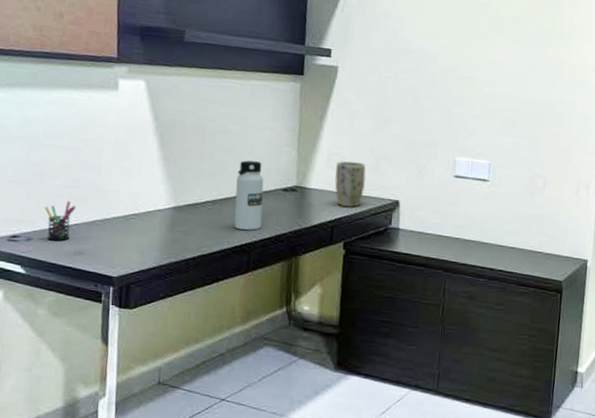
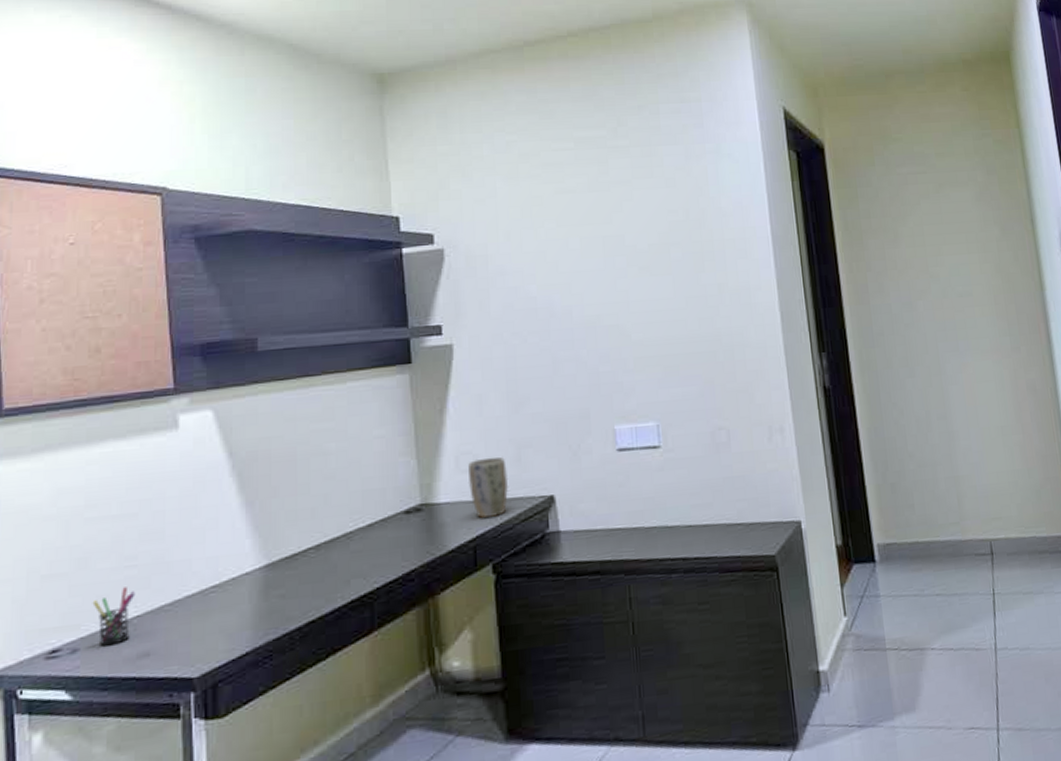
water bottle: present [234,160,264,231] -> none [343,482,382,577]

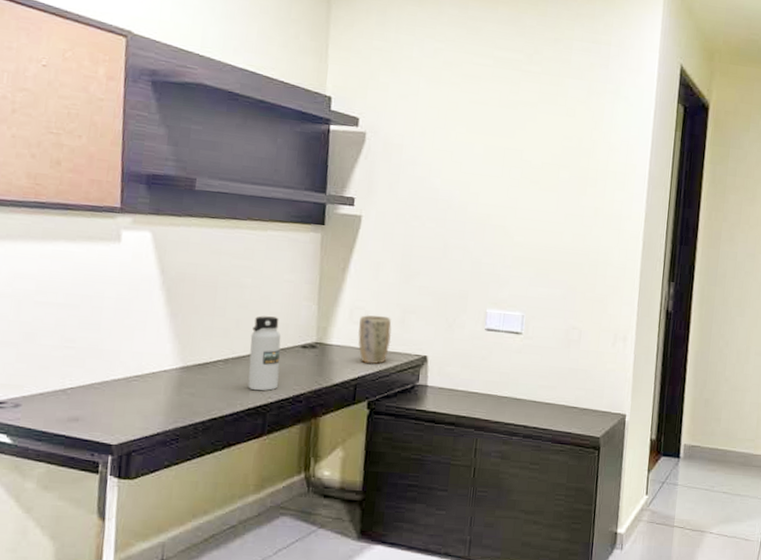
pen holder: present [92,587,136,647] -> none [35,363,72,407]
water bottle: none [343,482,382,577] -> present [248,316,282,391]

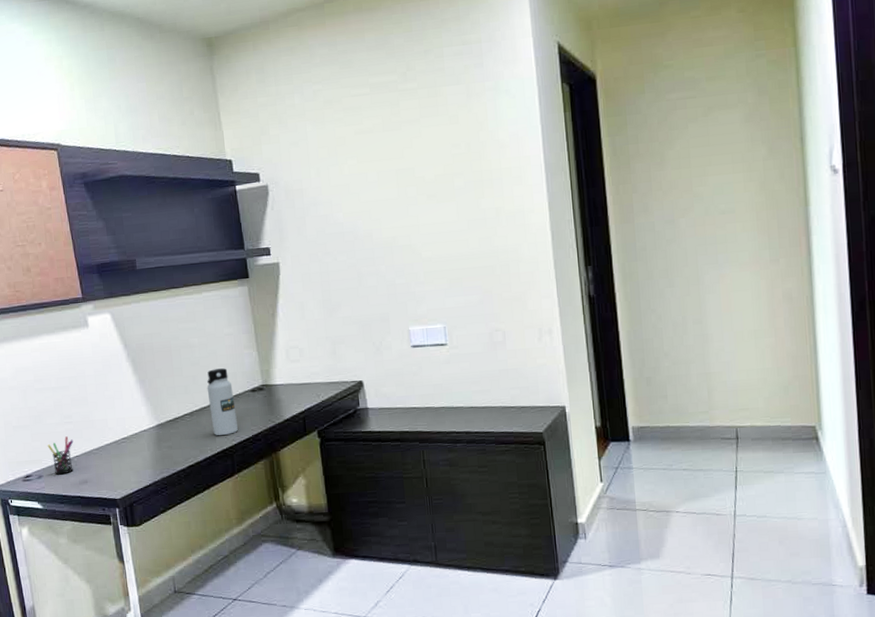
pen holder: none [35,363,72,407] -> present [47,436,74,475]
plant pot: present [357,315,392,364] -> none [296,350,328,396]

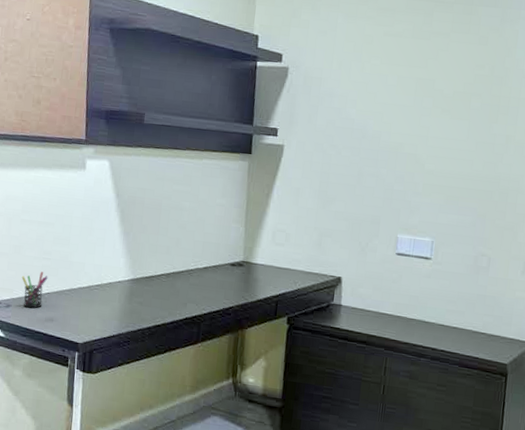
water bottle: present [207,368,238,436] -> none [185,236,214,303]

